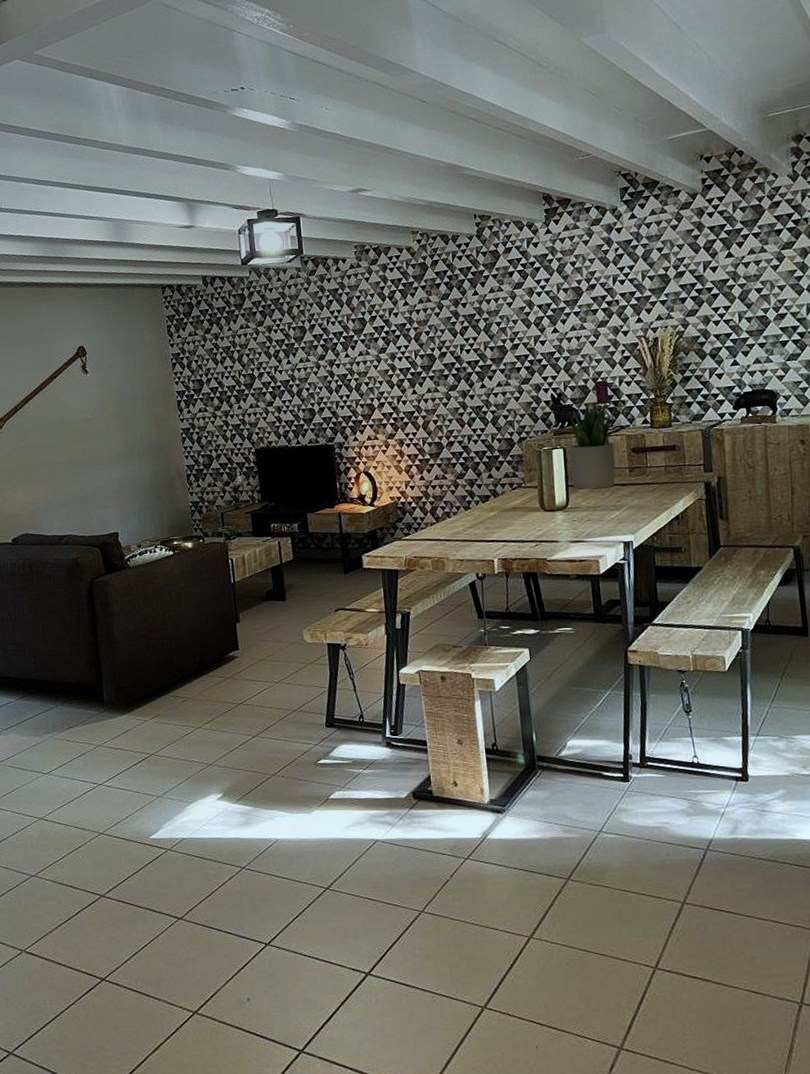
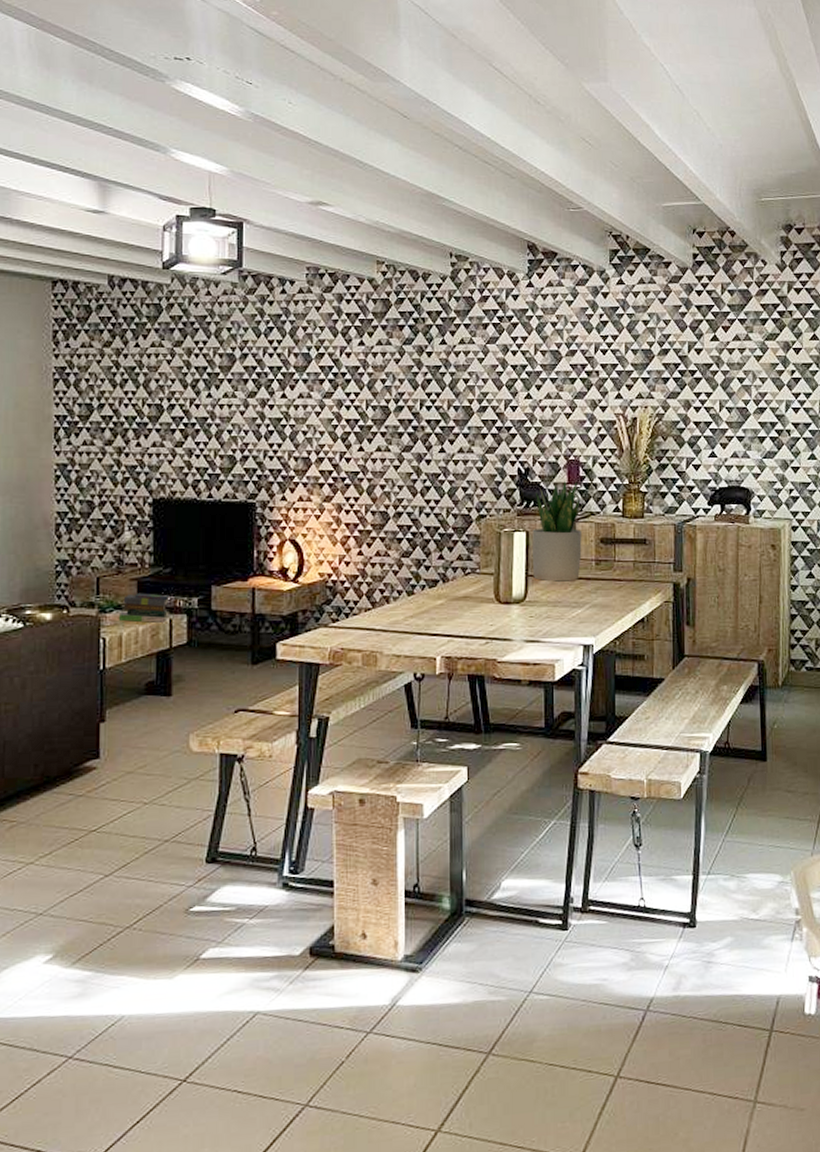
books: none [240,522,278,546] -> present [118,593,170,623]

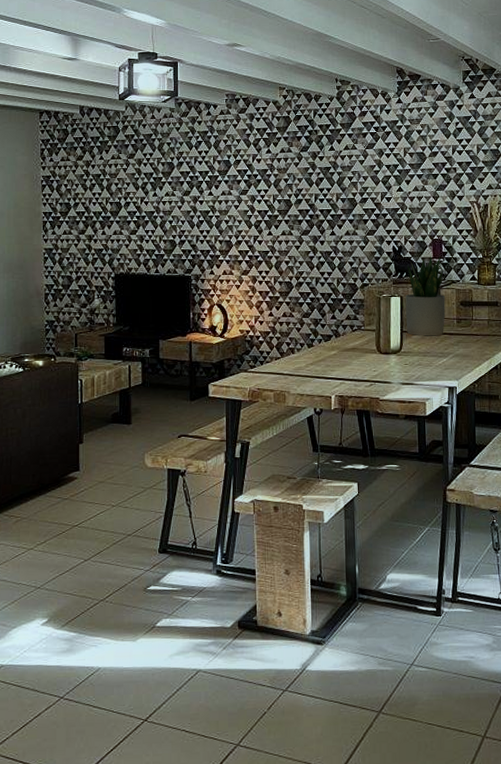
books: present [118,593,170,623] -> none [91,345,129,368]

